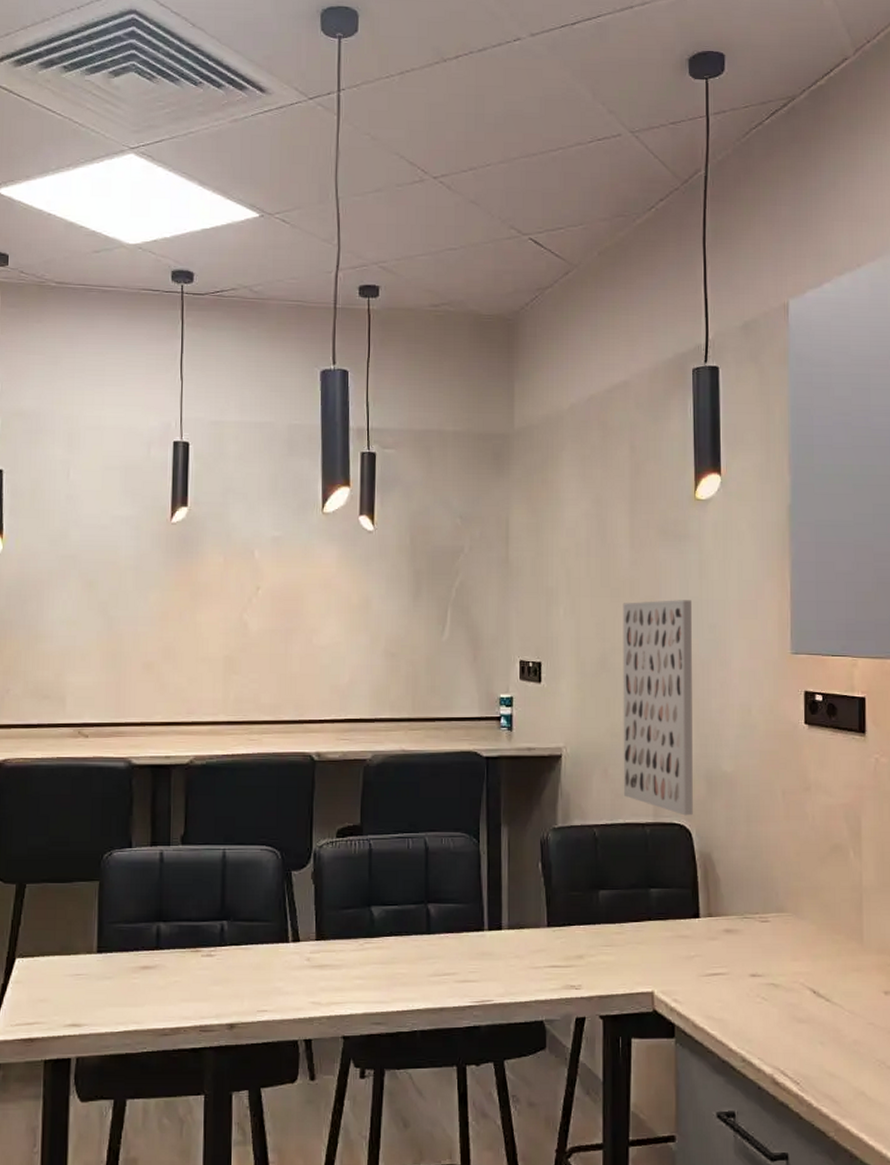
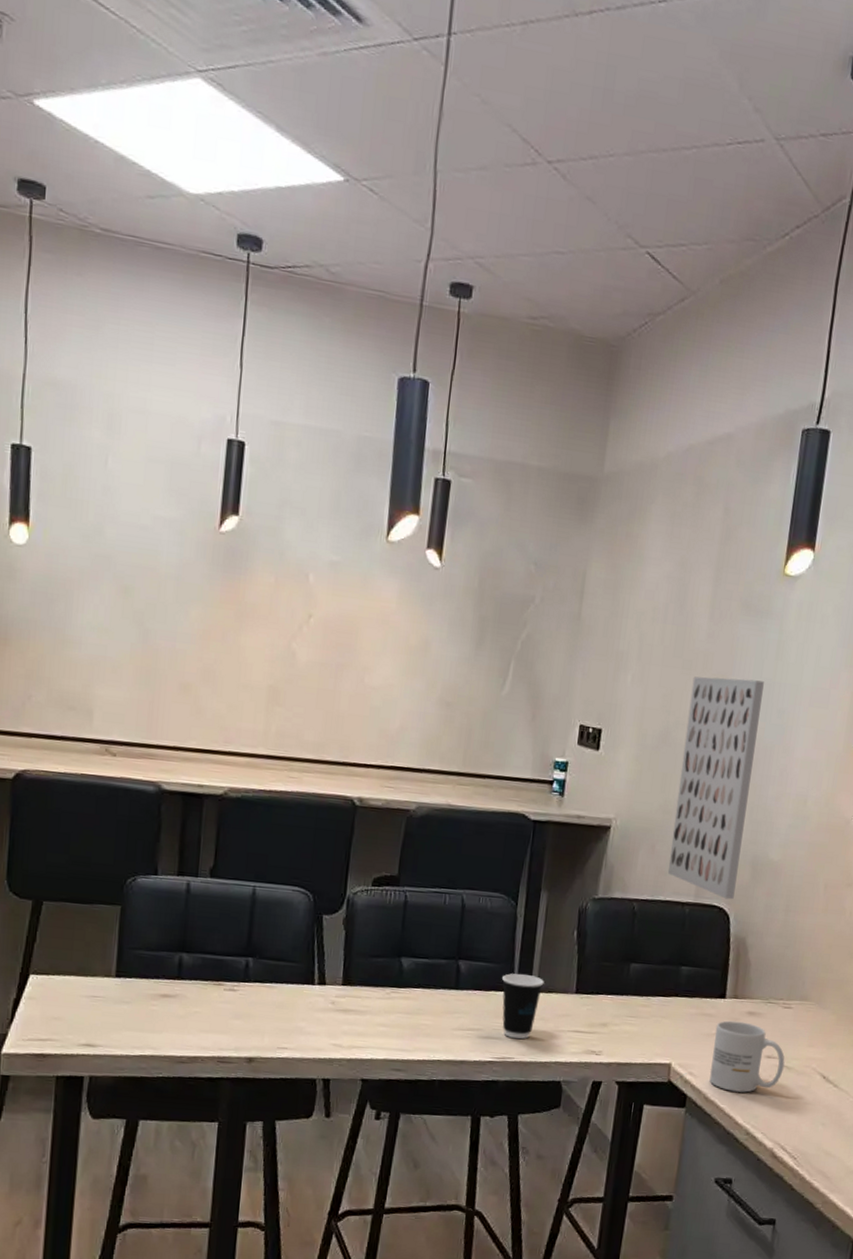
dixie cup: none [473,912,515,980] -> present [502,973,544,1040]
mug: none [694,940,771,1016] -> present [709,1020,785,1093]

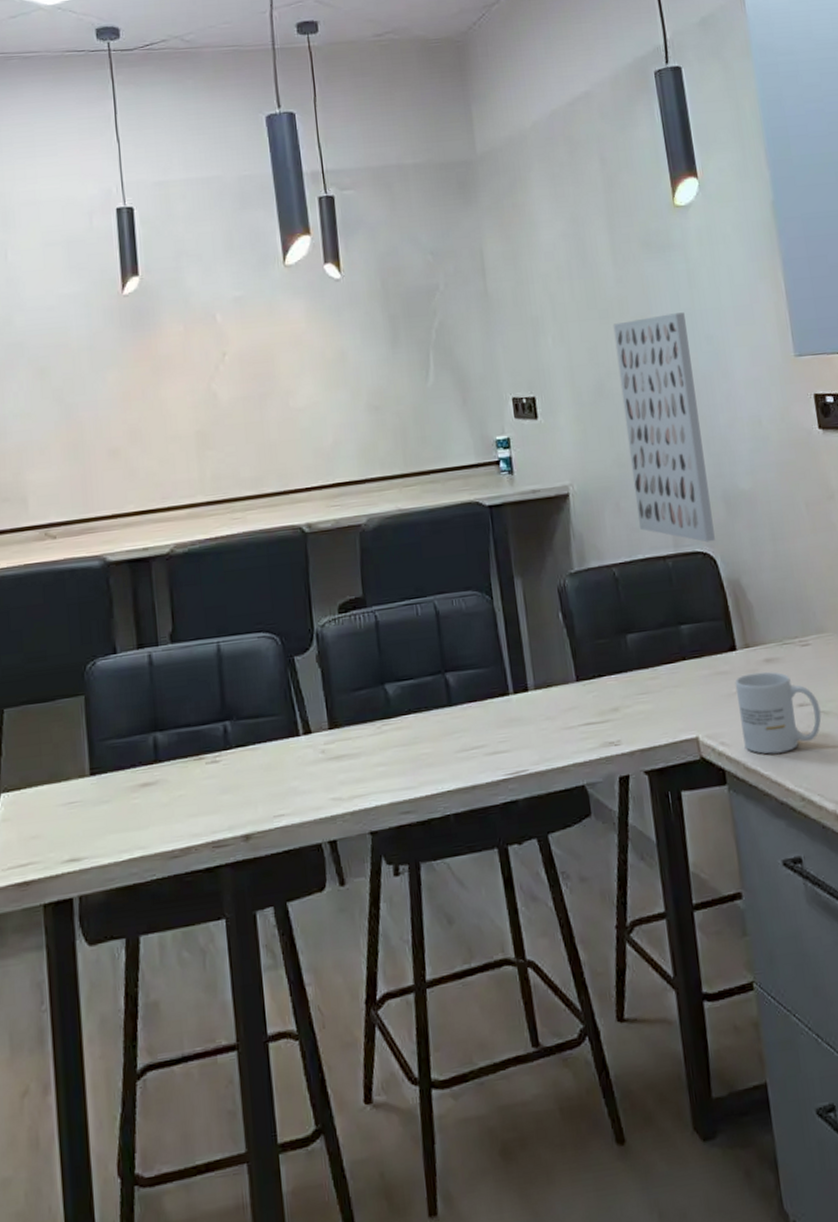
dixie cup: present [502,973,544,1040] -> none [495,672,541,748]

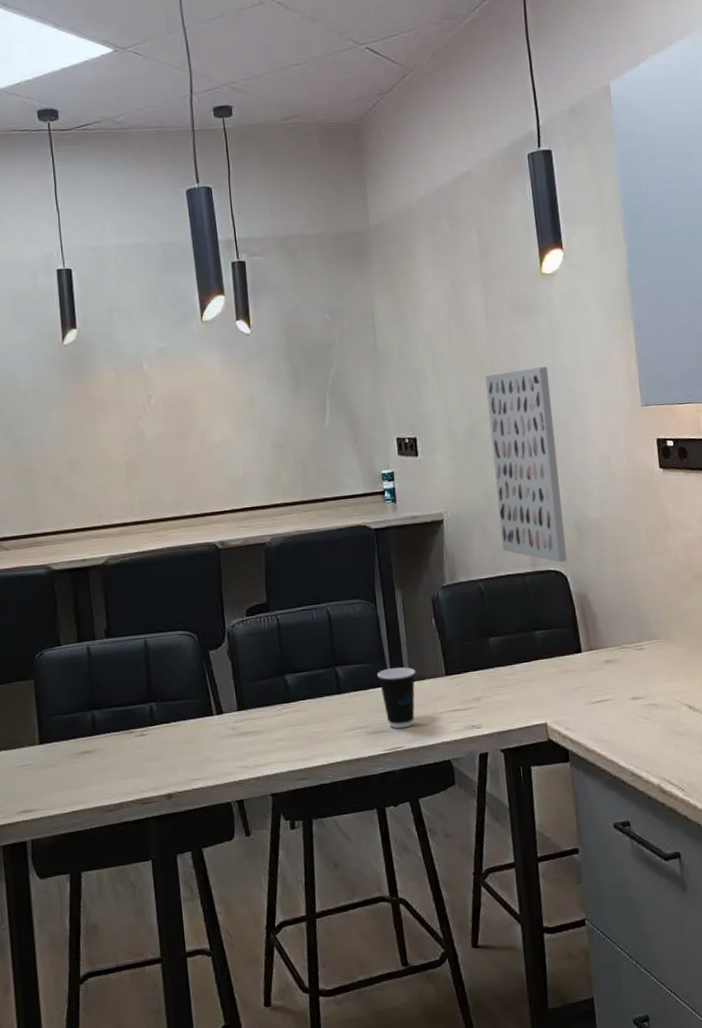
dixie cup: none [495,672,541,748] -> present [377,667,416,729]
mug: present [735,671,822,754] -> none [579,670,651,738]

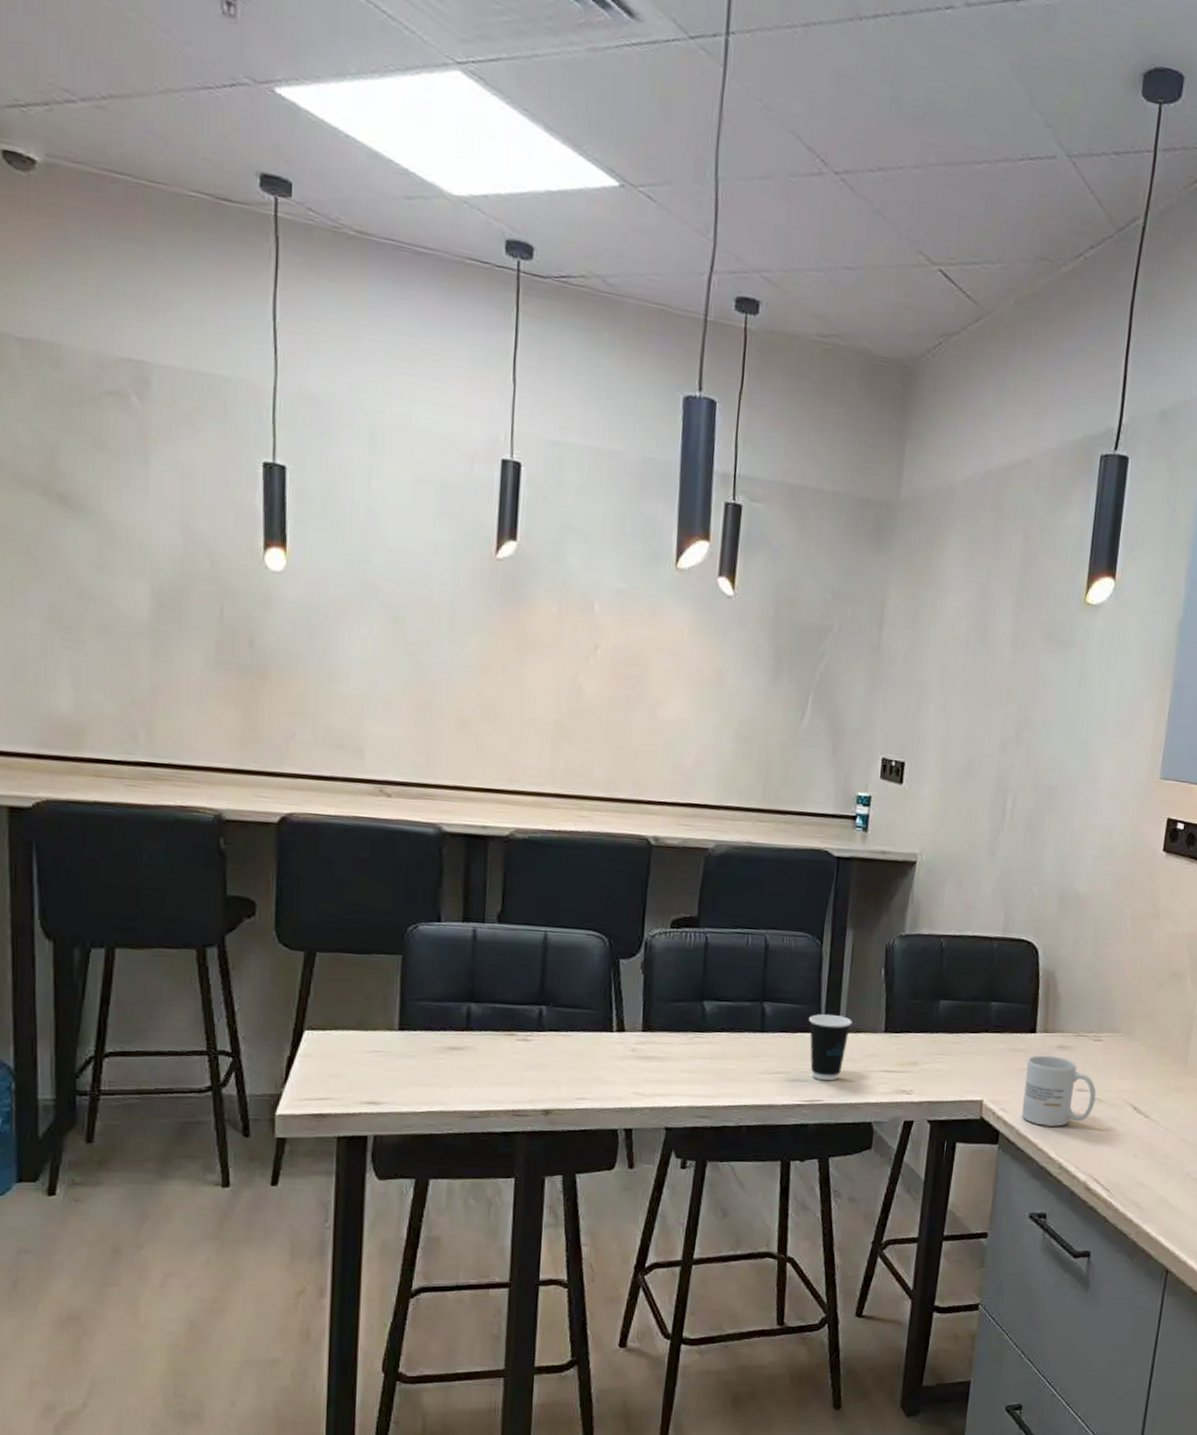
wall art: present [485,367,567,563] -> none [975,707,1068,934]
mug: none [579,670,651,738] -> present [1022,1055,1097,1127]

